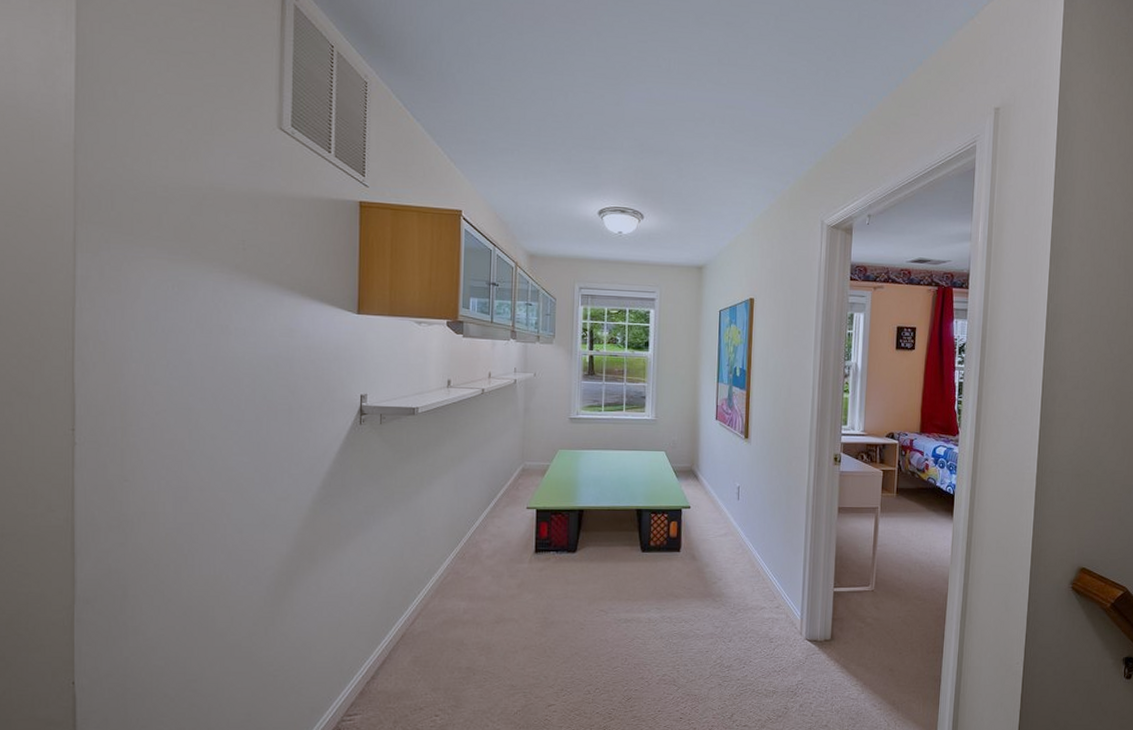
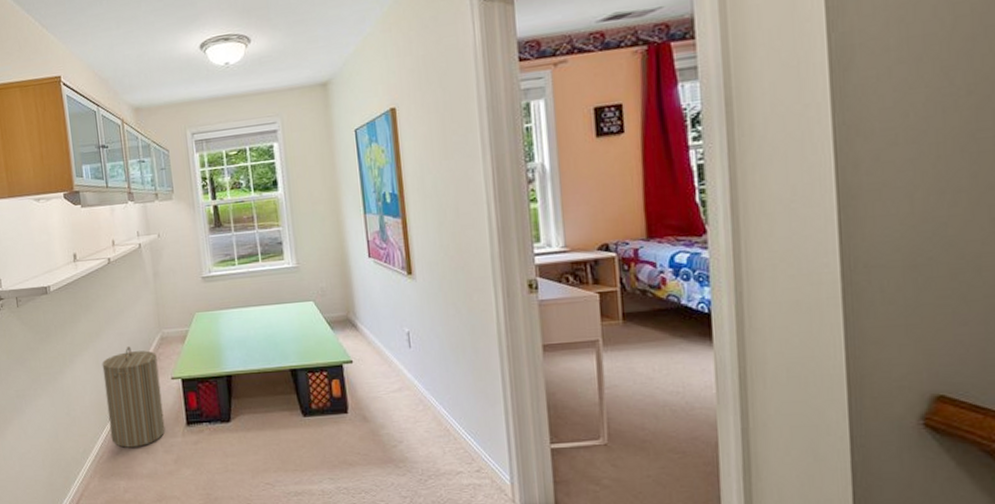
laundry hamper: none [458,474,516,570] -> present [102,346,166,448]

